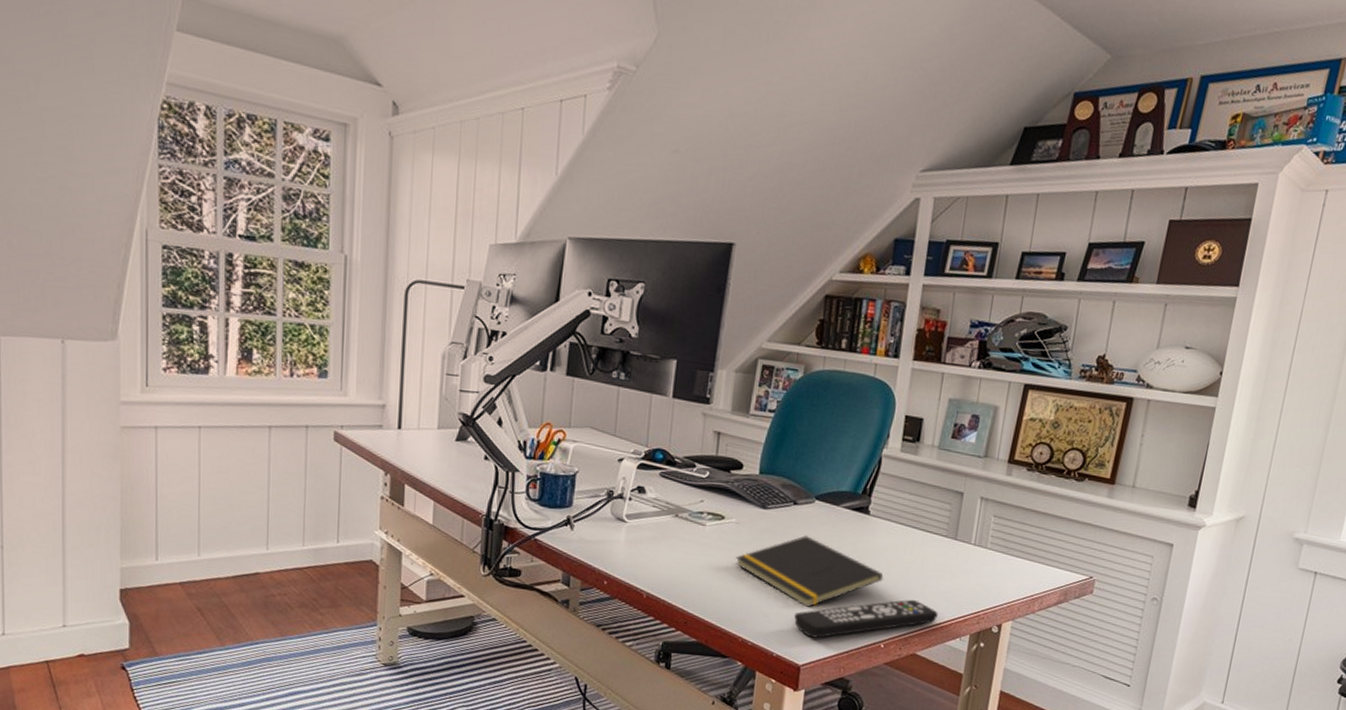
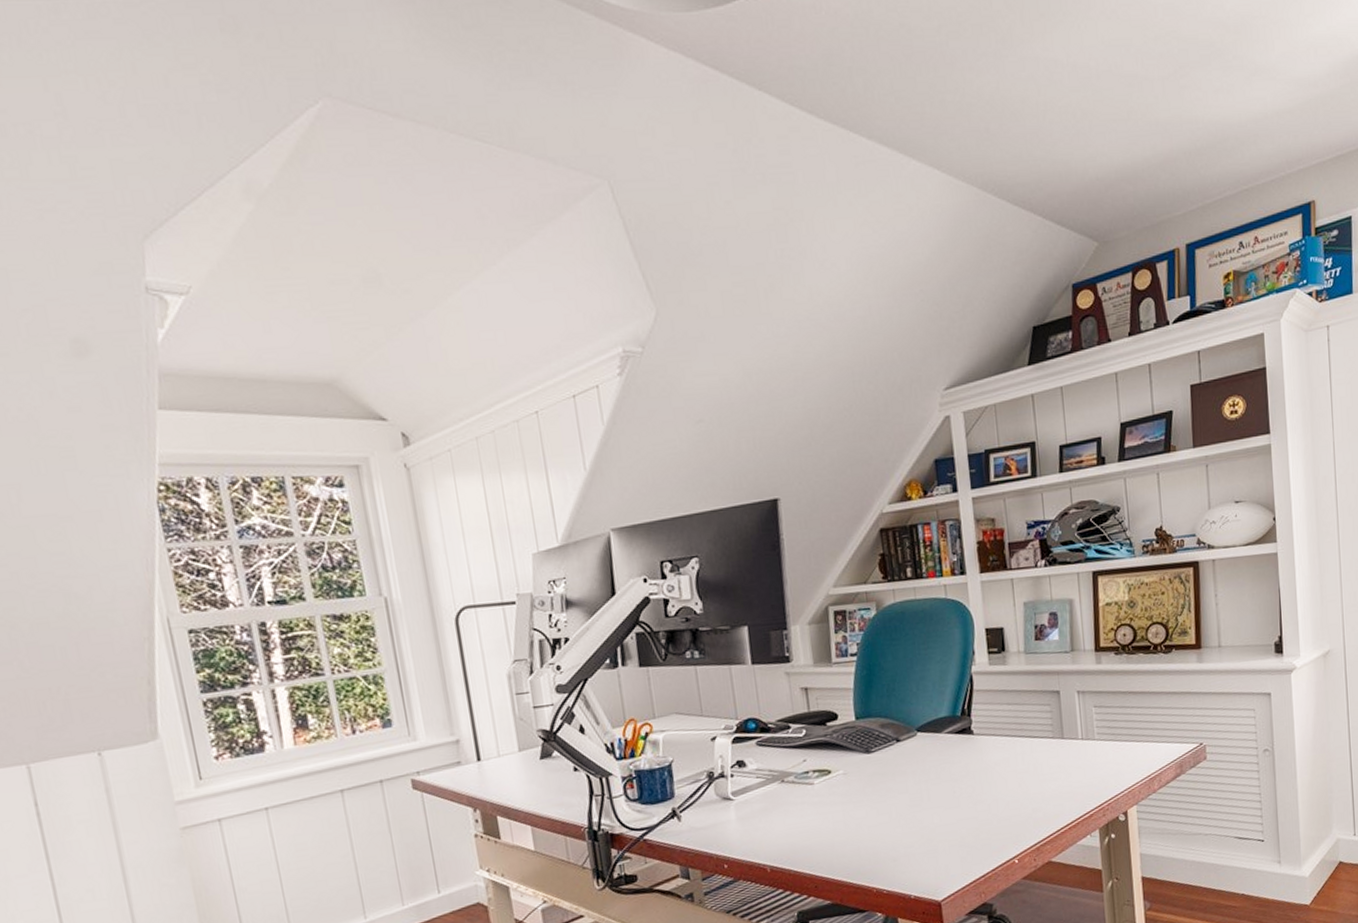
notepad: present [735,535,884,607] -> none [851,770,1002,841]
remote control: present [794,599,938,638] -> none [923,807,1064,871]

